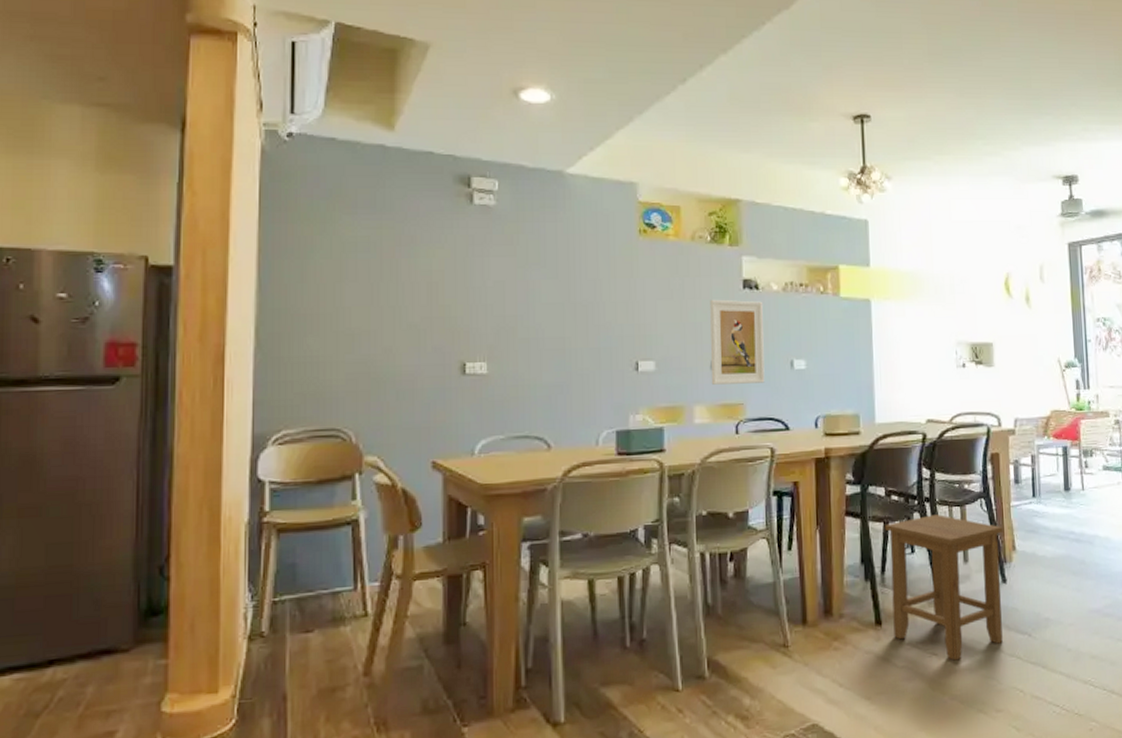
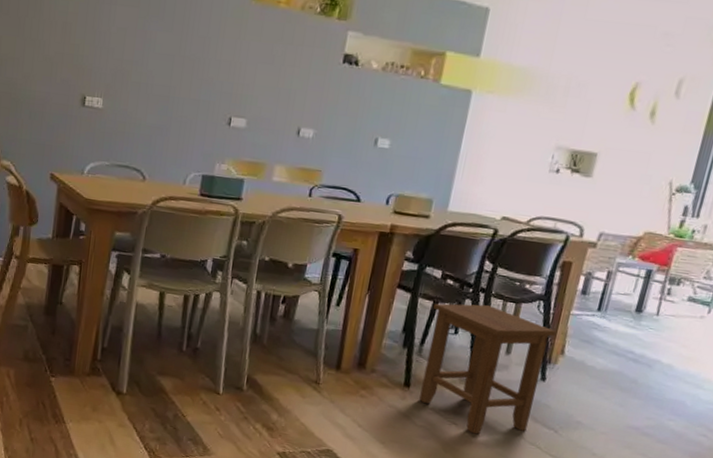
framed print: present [710,299,765,385] -> none [294,69,360,155]

